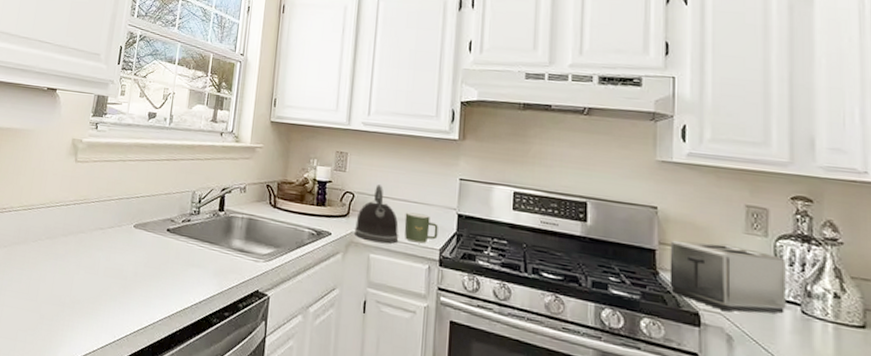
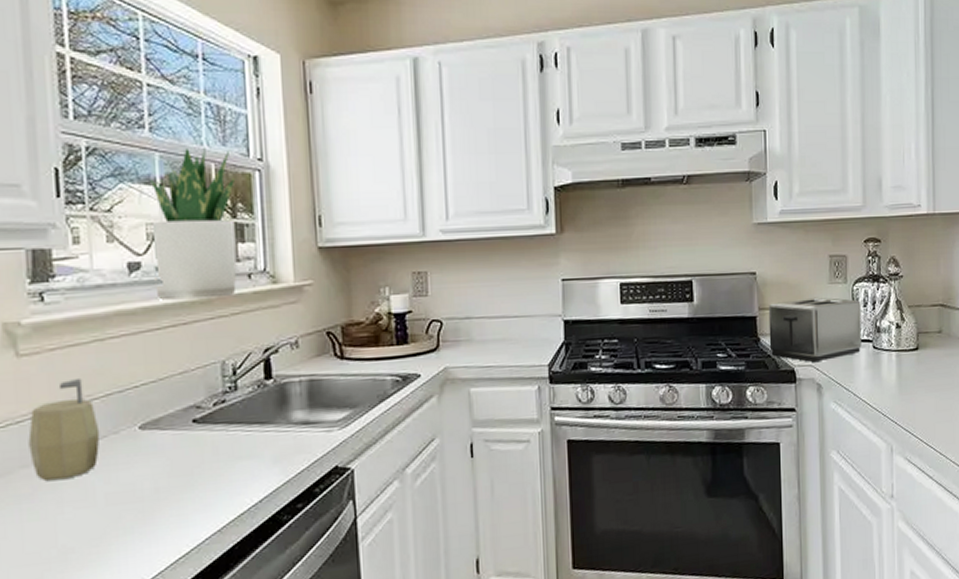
soap dispenser: none [68,183,111,251] -> present [28,377,100,482]
planter: none [162,42,225,146] -> present [149,147,237,301]
kettle: present [354,184,399,244] -> none [447,304,502,374]
mug: present [404,212,438,244] -> none [505,328,545,364]

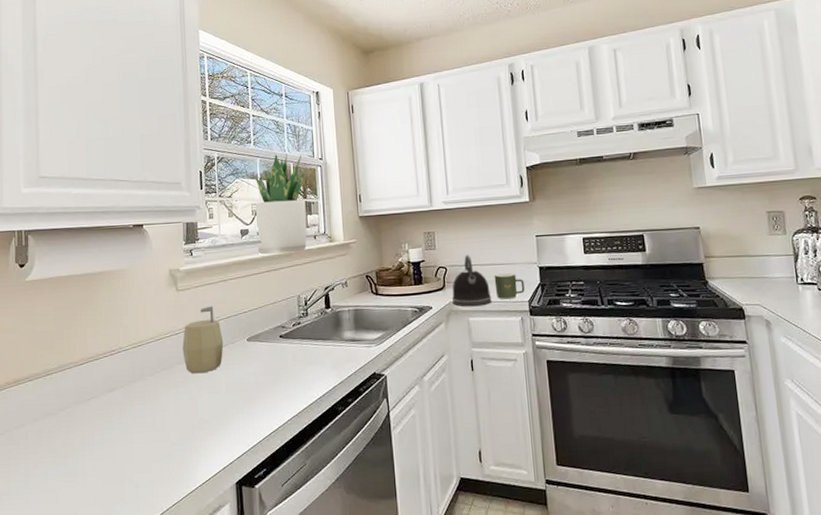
kettle: none [447,304,502,374] -> present [451,255,492,307]
mug: none [505,328,545,364] -> present [494,273,525,300]
toaster: present [768,297,862,363] -> none [713,246,807,302]

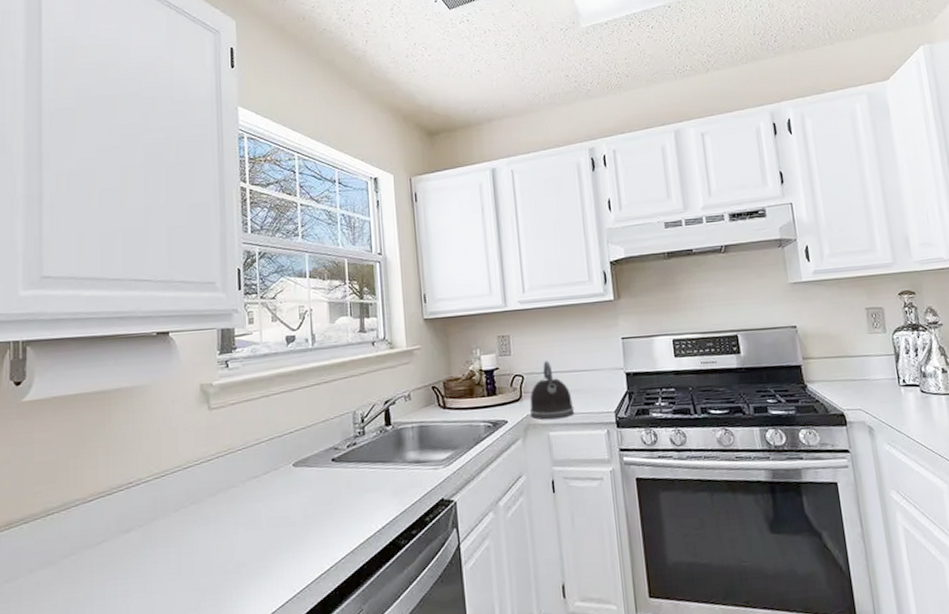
soap dispenser: present [182,305,224,374] -> none [215,425,265,508]
planter: present [253,152,307,255] -> none [301,247,364,365]
mug: present [494,273,525,300] -> none [576,380,611,411]

